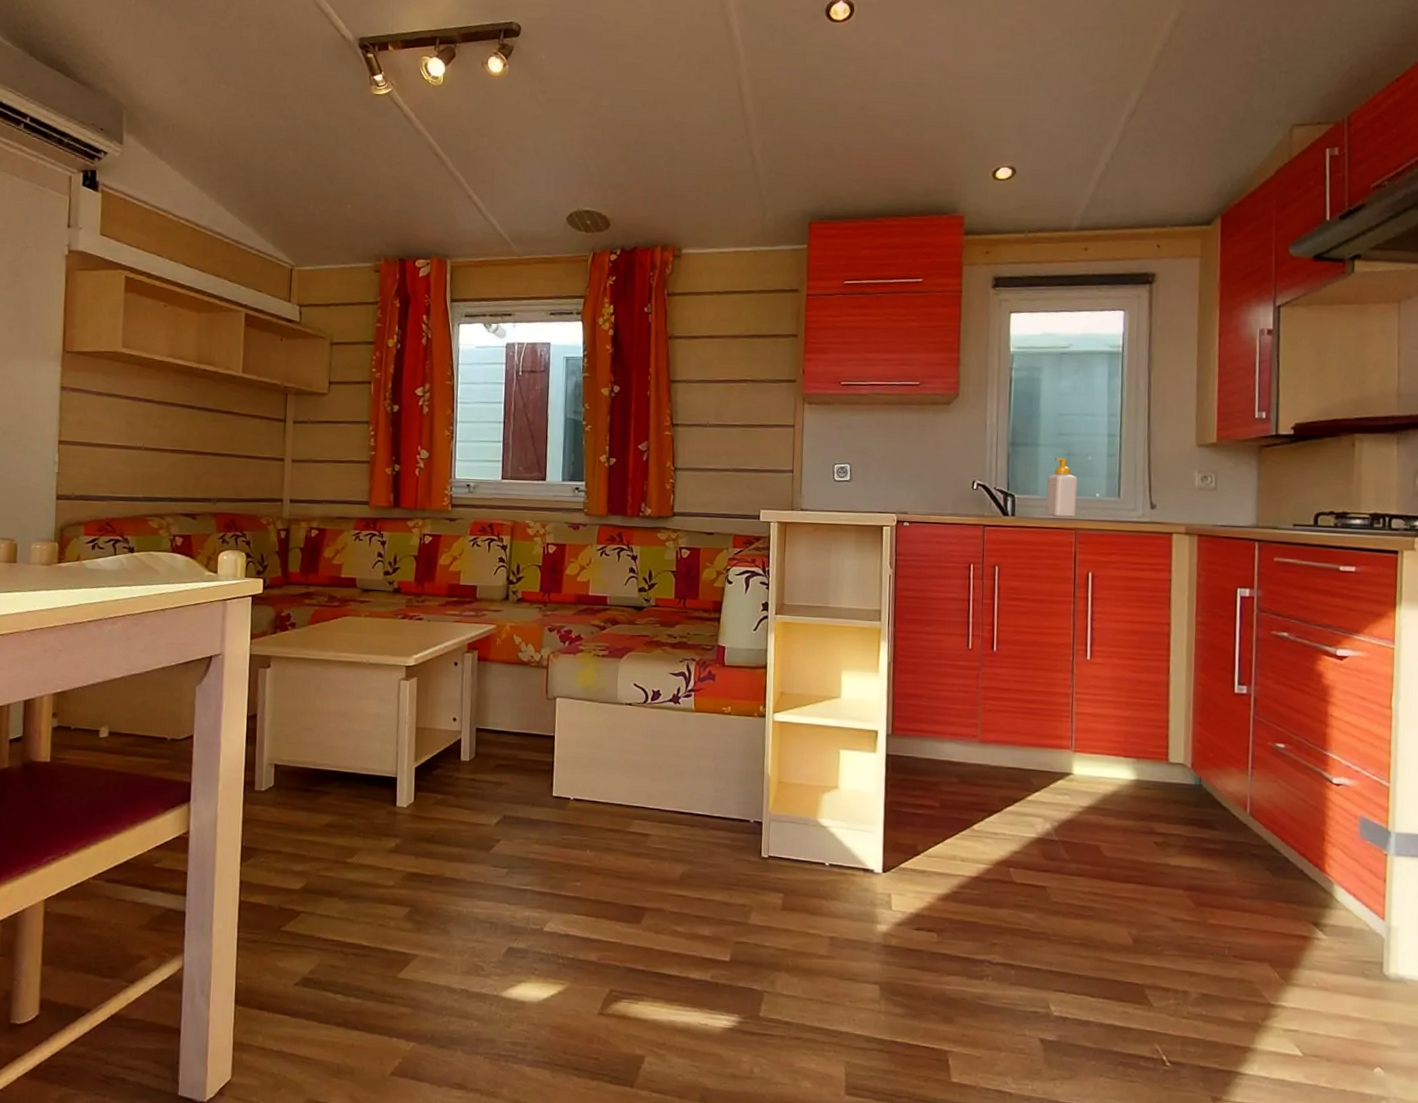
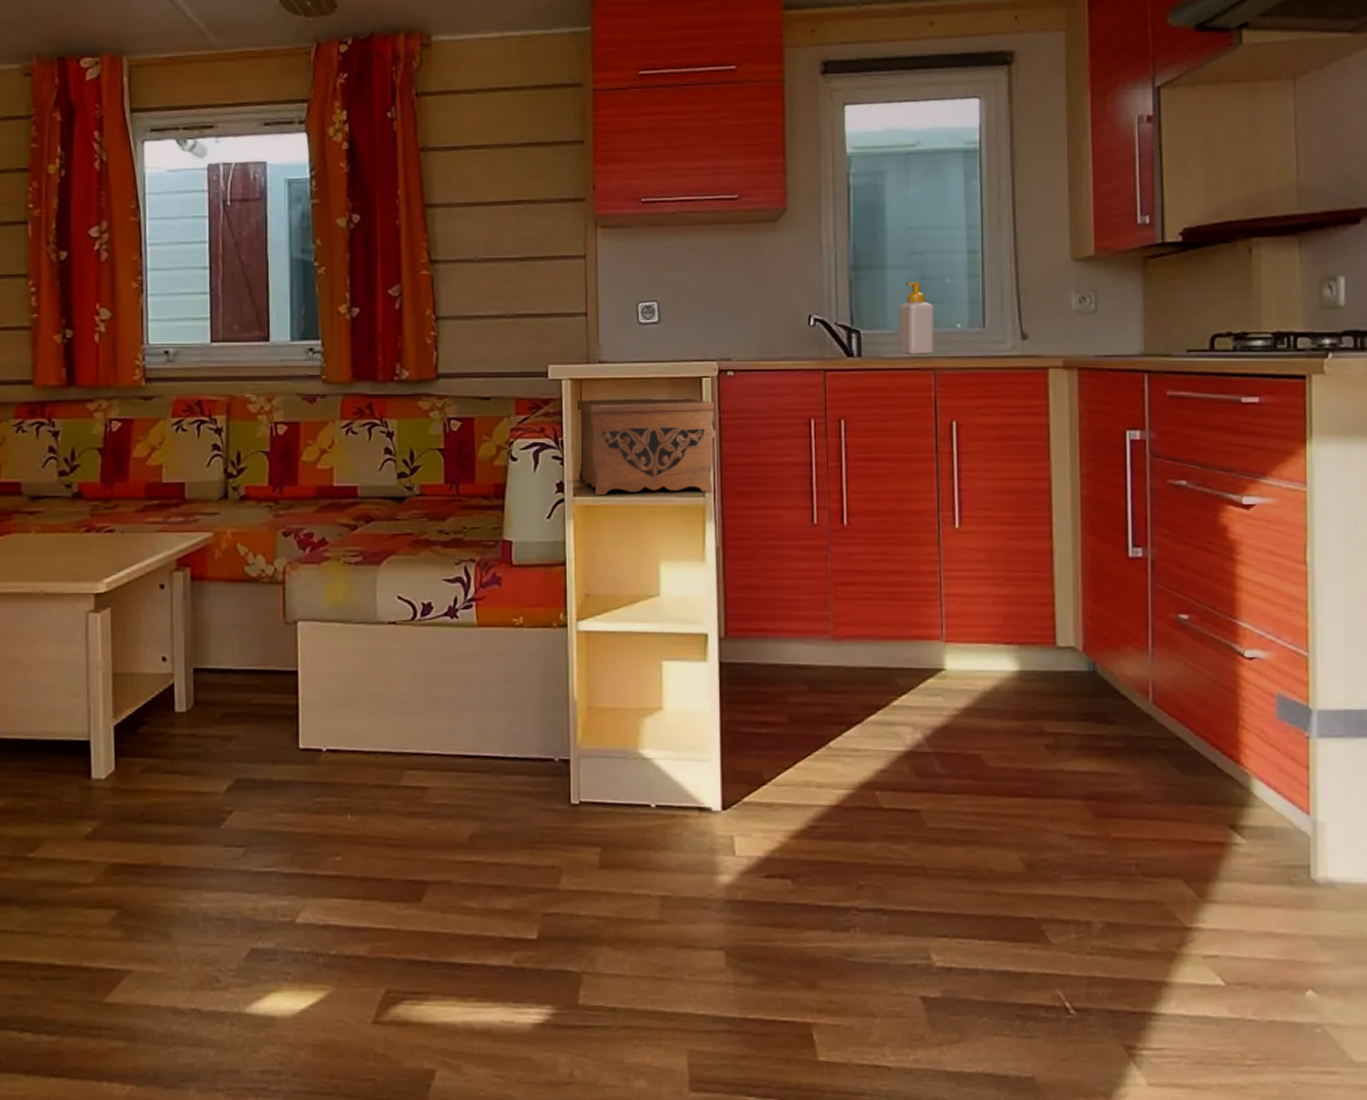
decorative box: none [780,538,893,618] -> present [575,397,715,496]

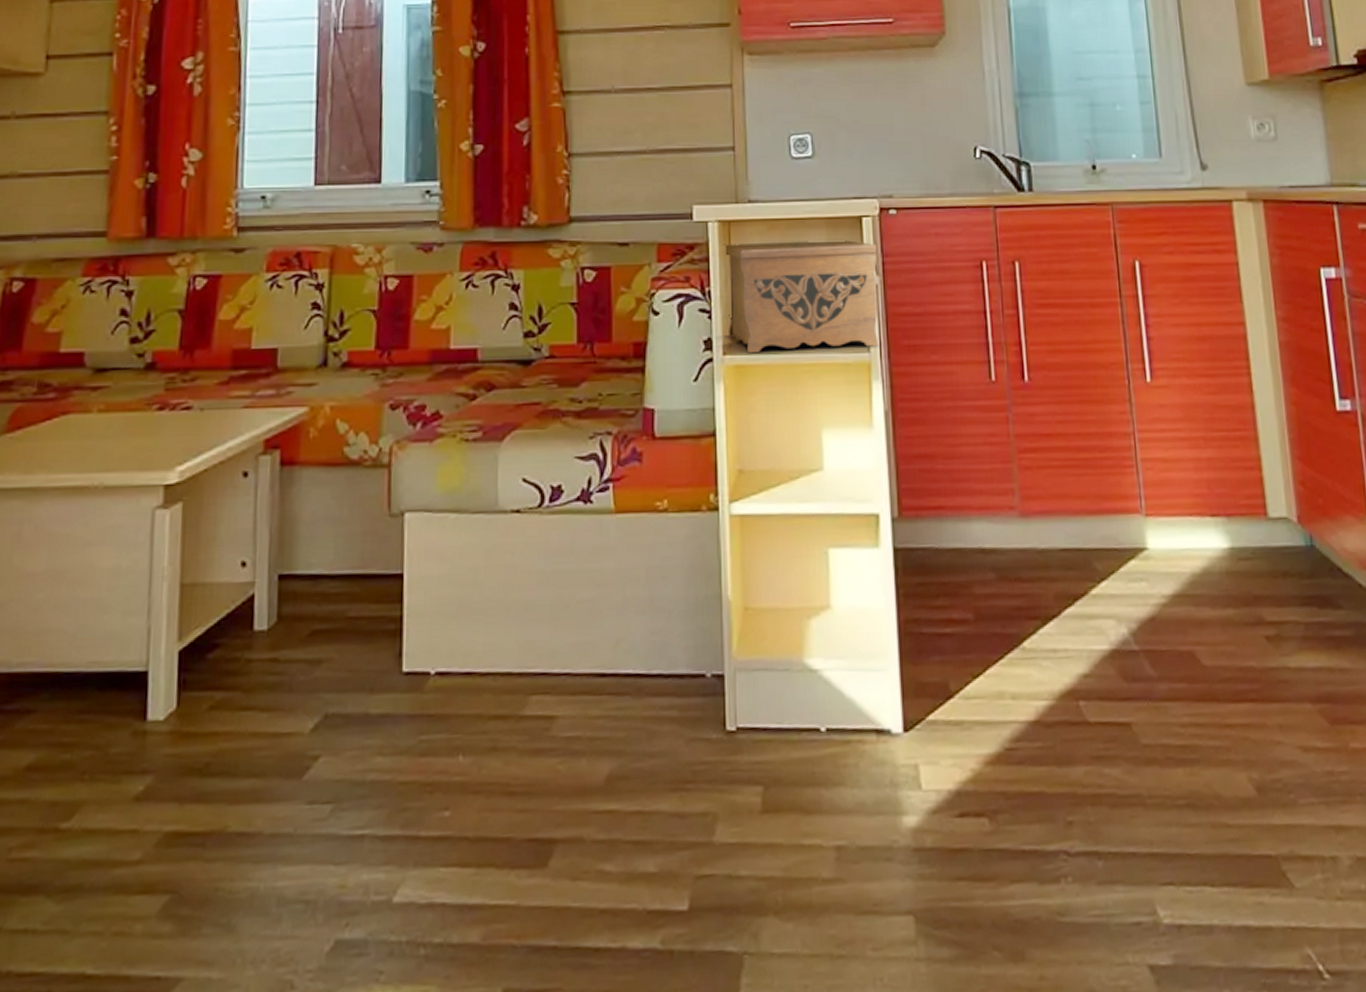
soap bottle: present [898,282,934,355] -> none [1068,109,1110,189]

